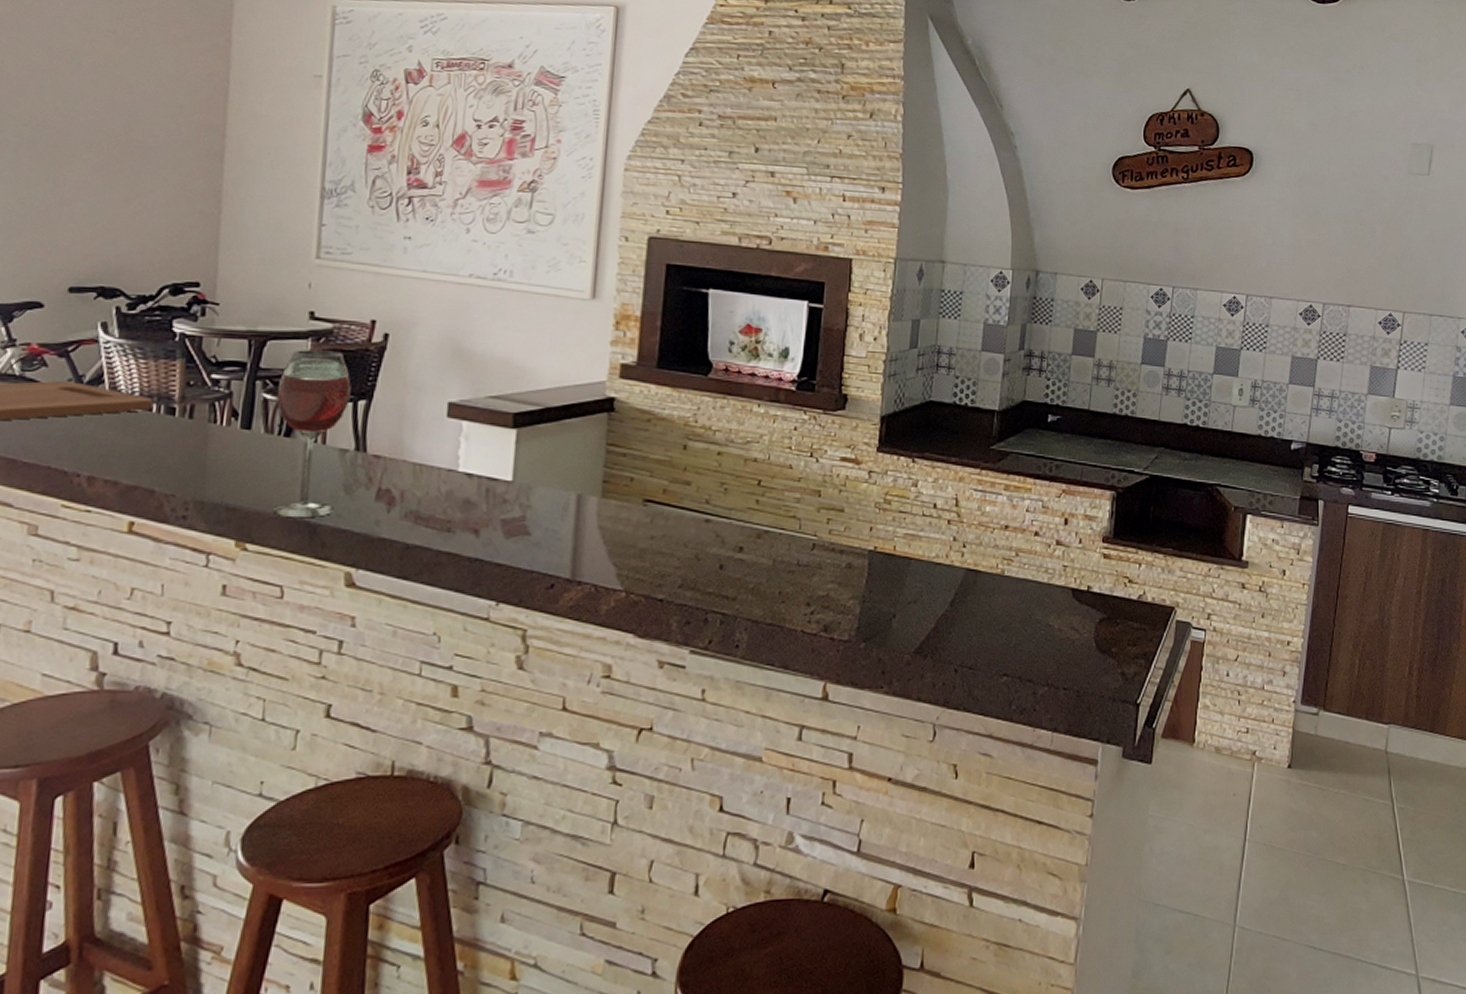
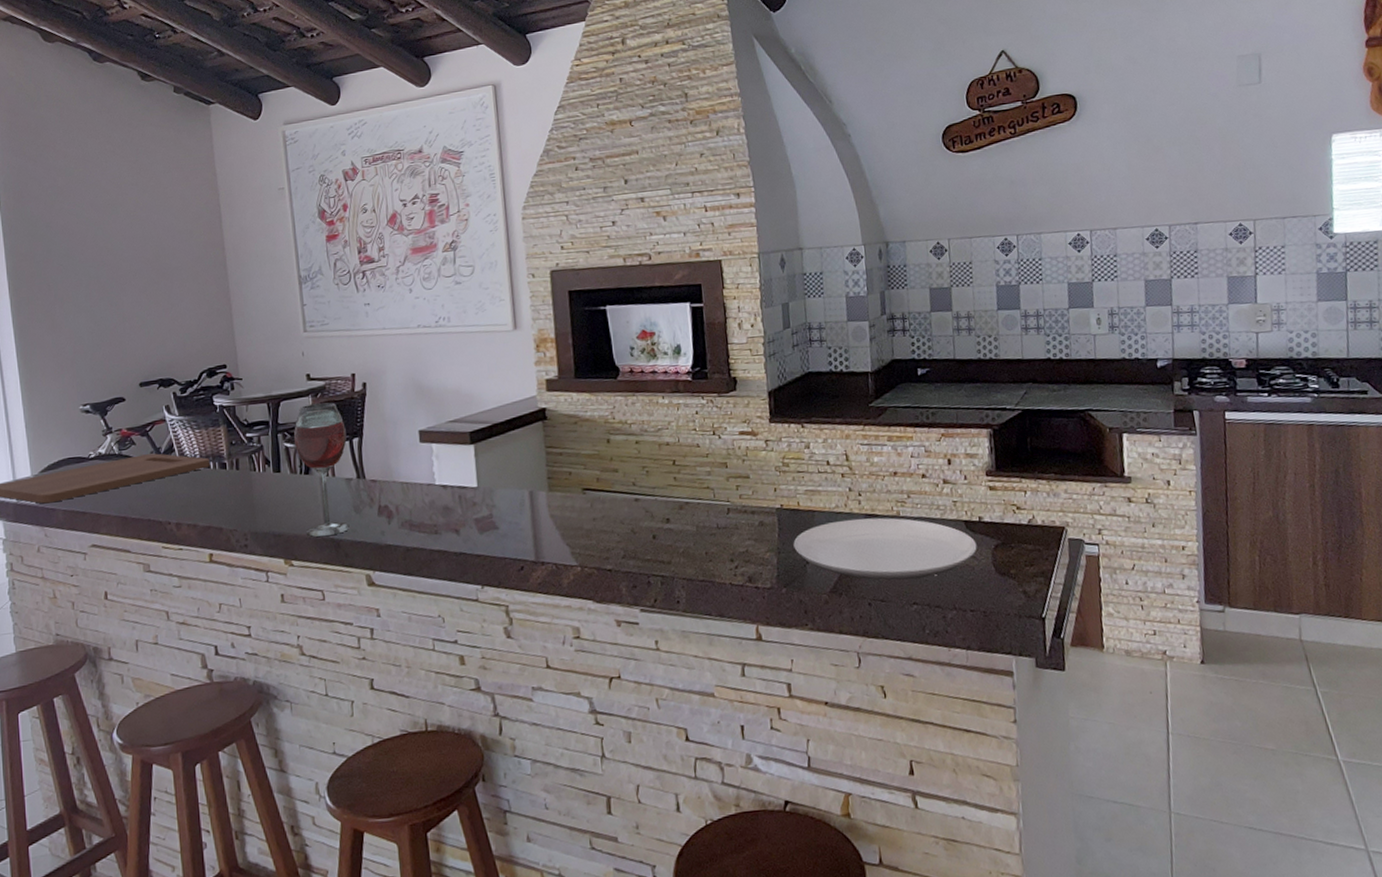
plate: none [881,572,1081,647] -> present [793,517,977,581]

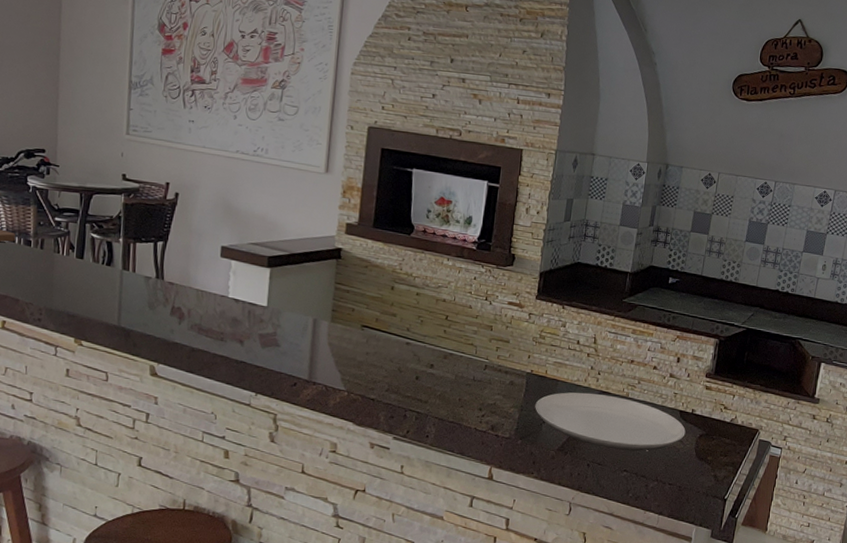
wineglass: present [294,402,350,537] -> none [100,202,153,325]

